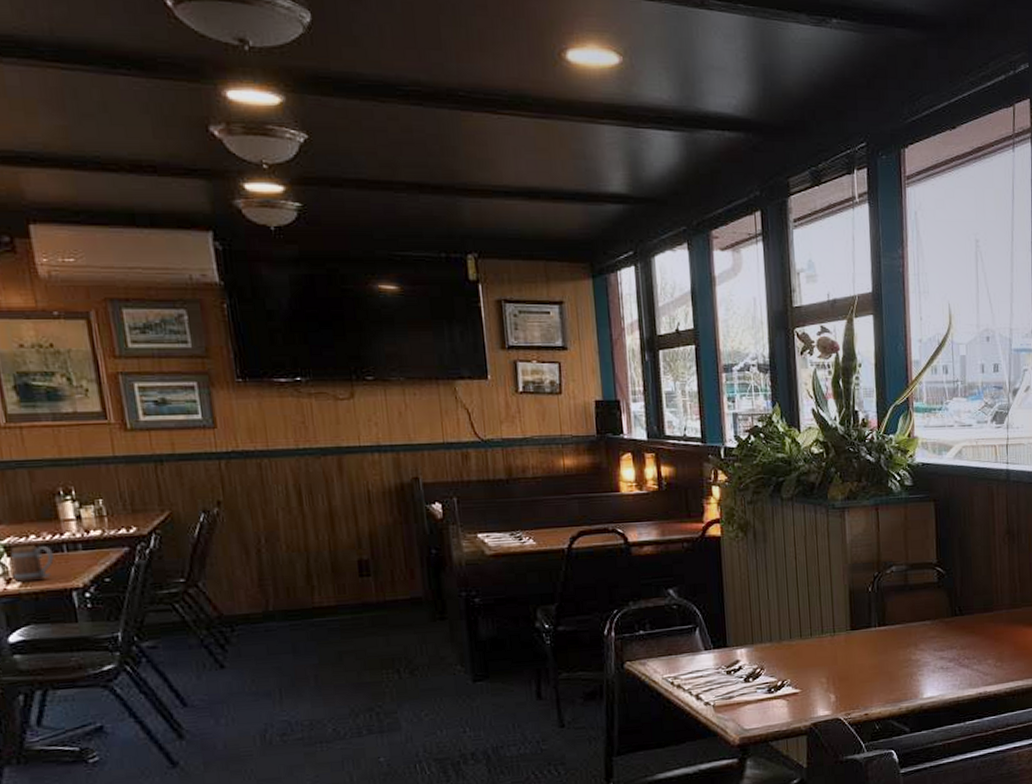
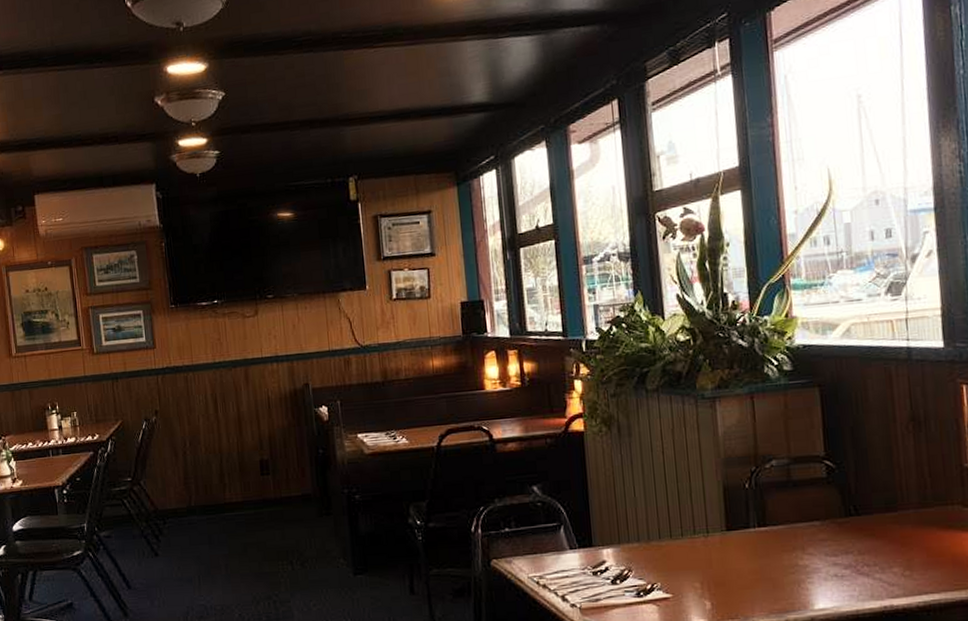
beer mug: present [11,545,55,582] -> none [16,451,45,481]

